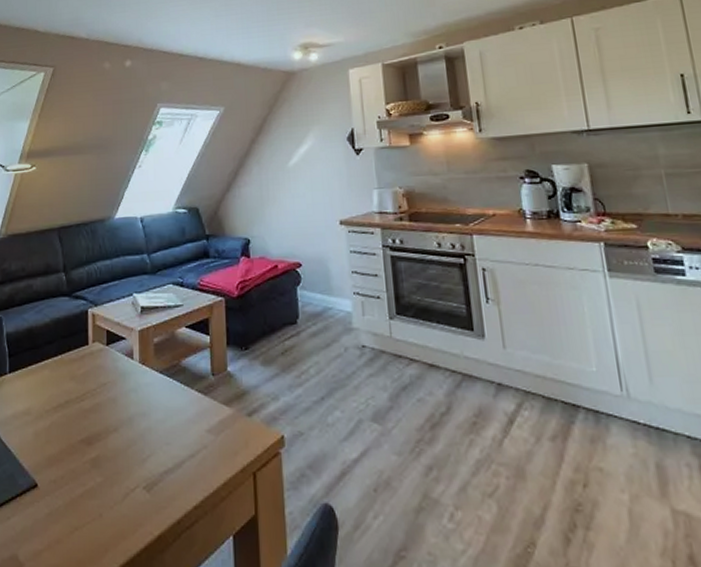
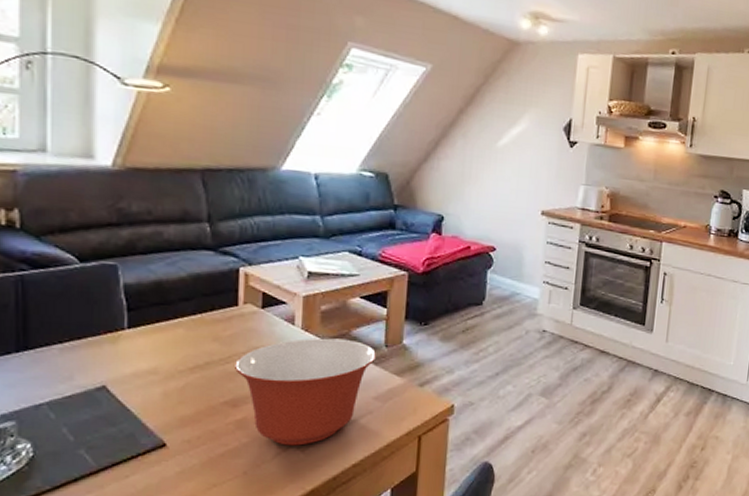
mixing bowl: none [88,370,204,485] -> present [235,338,376,446]

